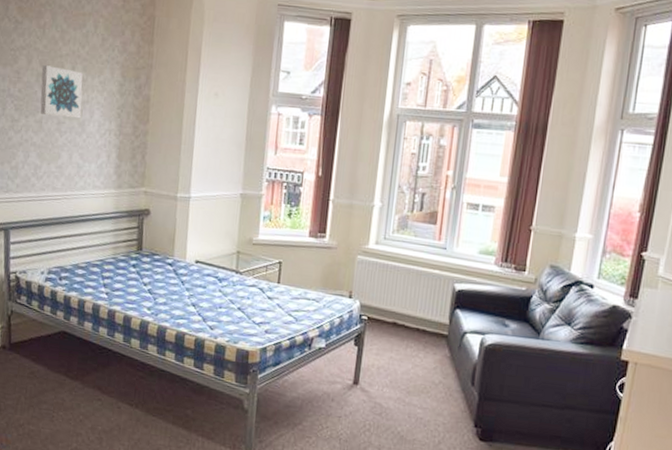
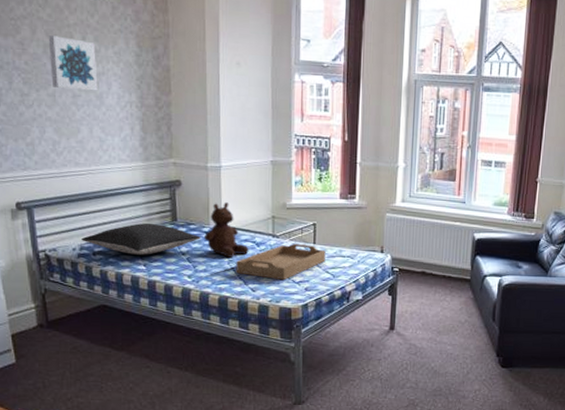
pillow: none [50,250,164,283] -> present [82,222,201,255]
teddy bear: none [167,234,211,292] -> present [204,202,249,258]
serving tray: none [195,281,290,321] -> present [236,243,326,281]

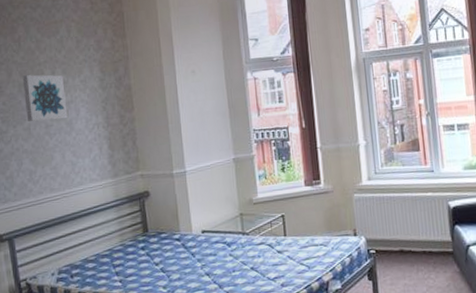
pillow: present [82,222,201,255] -> none [59,237,172,272]
teddy bear: present [204,202,249,258] -> none [176,206,221,262]
serving tray: present [236,243,326,281] -> none [209,238,298,279]

